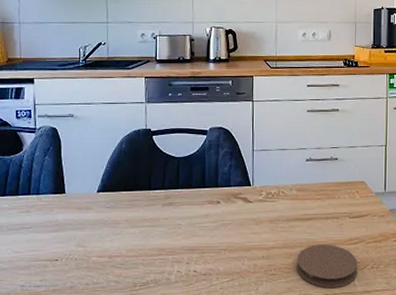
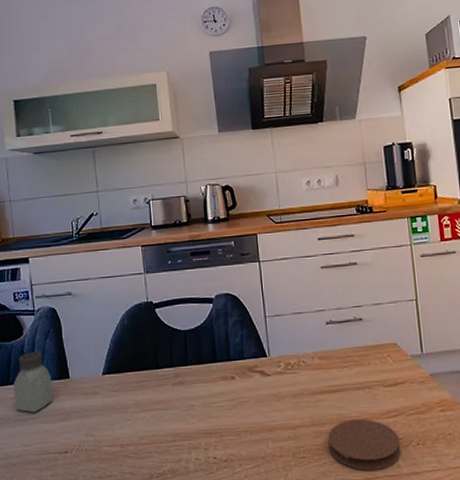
saltshaker: none [9,166,48,223] -> present [14,351,53,413]

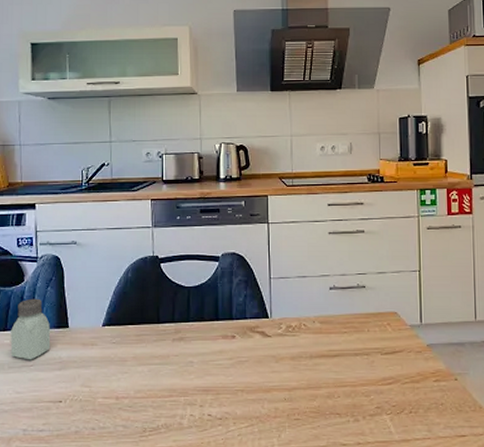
coaster: present [328,419,401,470] -> none [323,384,394,435]

